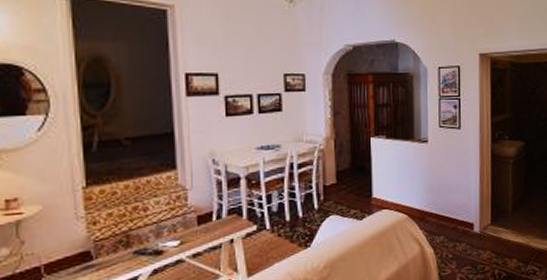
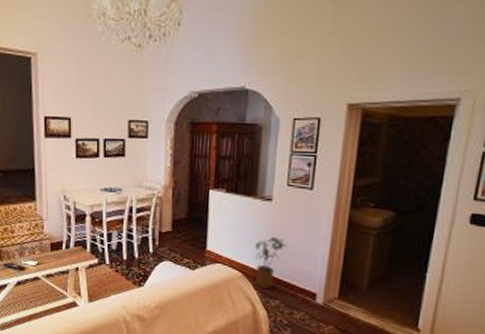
house plant: none [417,176,445,228] -> present [254,237,288,290]

